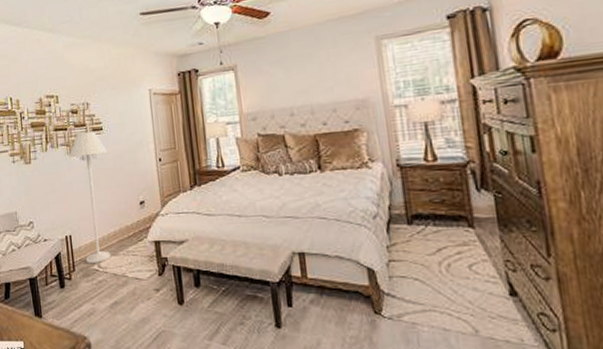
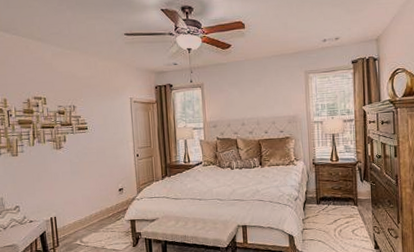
floor lamp: present [68,131,111,264] -> none [55,130,93,240]

